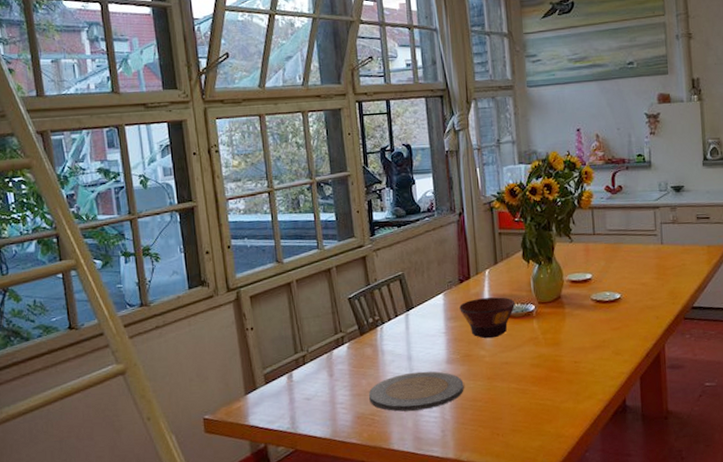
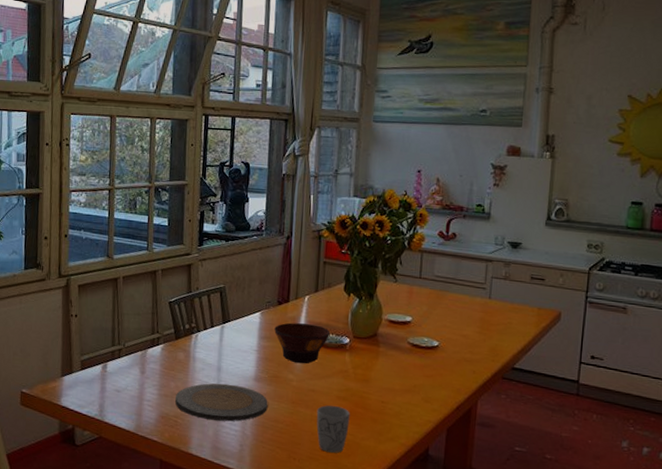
mug: none [513,374,547,422] -> present [316,405,350,453]

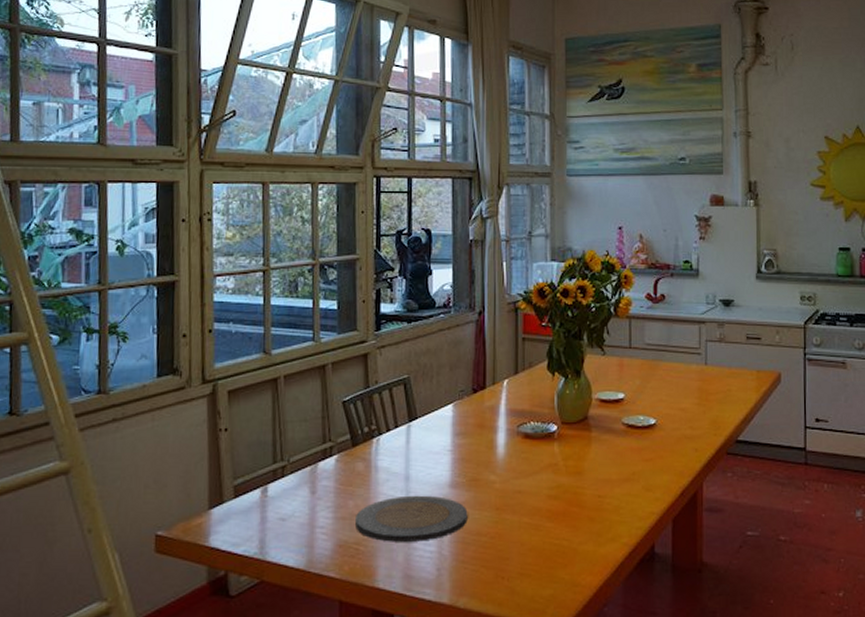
bowl: present [274,322,331,364] -> none [470,413,535,461]
mug: present [316,405,350,453] -> none [525,507,564,565]

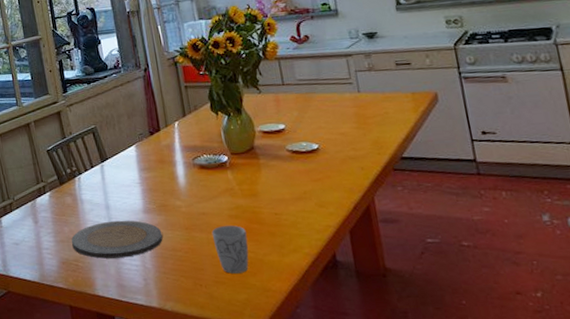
mug: none [525,507,564,565] -> present [211,225,249,274]

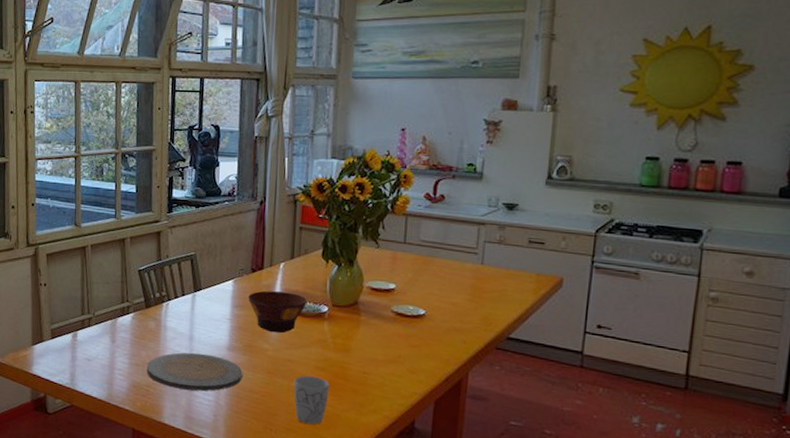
bowl: none [152,148,208,189] -> present [248,290,308,334]

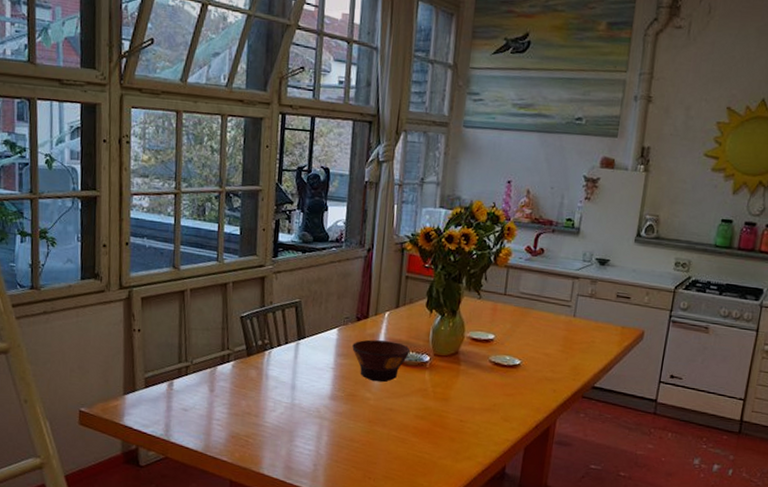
plate: present [146,352,243,391] -> none [246,402,344,441]
mug: present [293,375,330,425] -> none [393,424,428,472]

